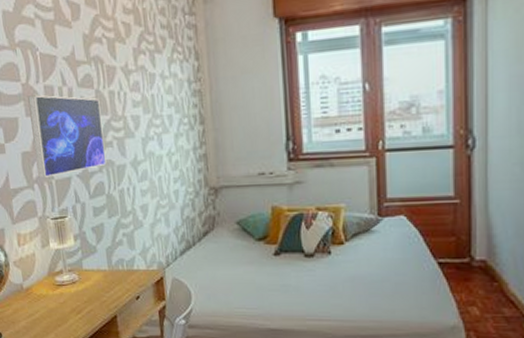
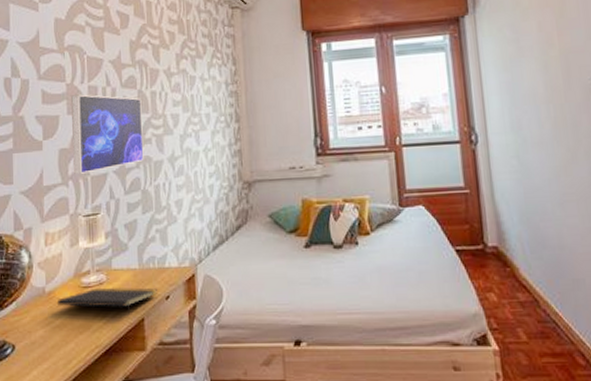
notepad: none [34,286,128,315] -> present [56,287,157,318]

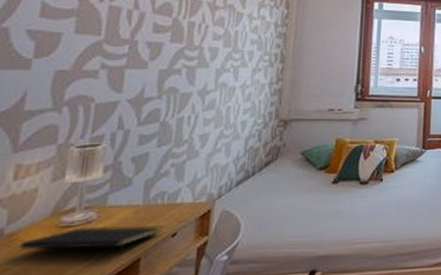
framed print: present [71,94,144,175] -> none [70,13,176,101]

